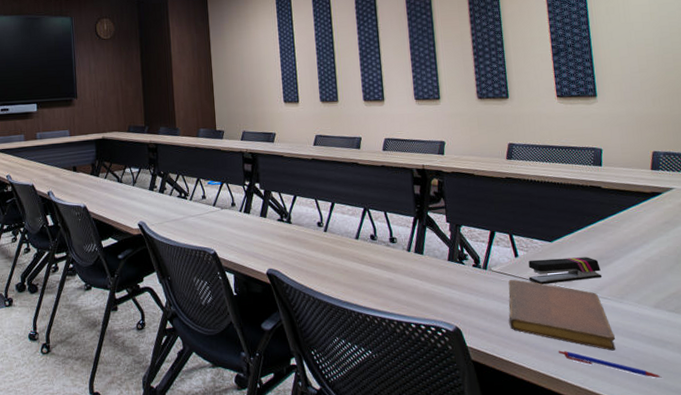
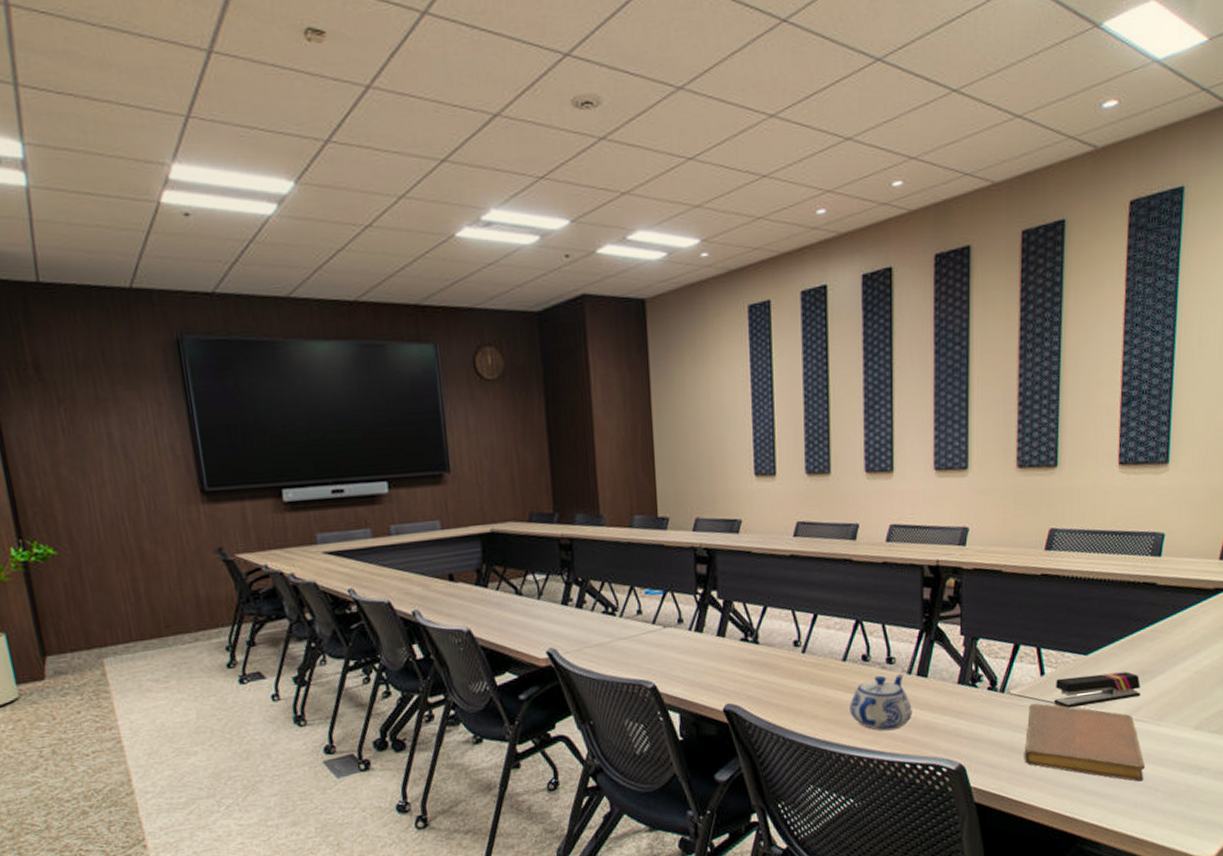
teapot: none [363,250,414,296] -> present [850,673,912,731]
pen: present [558,350,662,378] -> none [1077,784,1190,810]

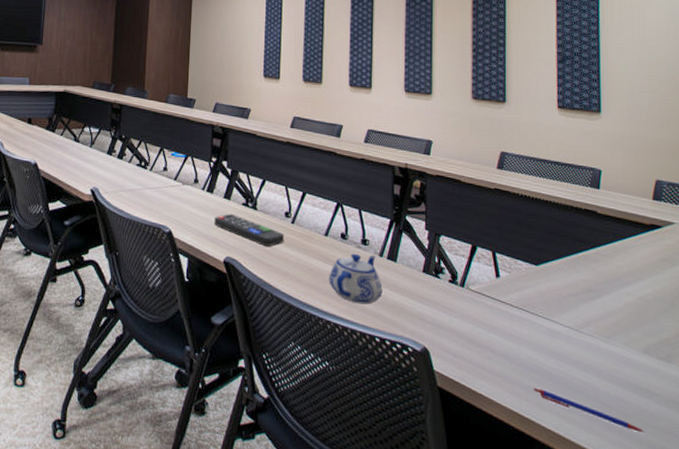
remote control: none [707,653,795,686] -> present [213,213,285,247]
notebook: present [1024,703,1145,782] -> none [483,302,597,396]
stapler: present [1054,671,1141,708] -> none [509,282,589,313]
pen: none [1077,784,1190,810] -> present [533,387,645,433]

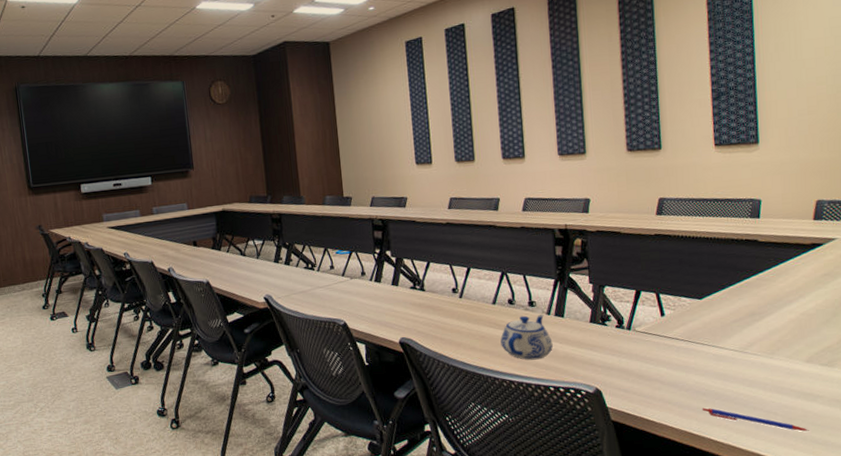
remote control: present [213,213,285,247] -> none [385,298,455,323]

